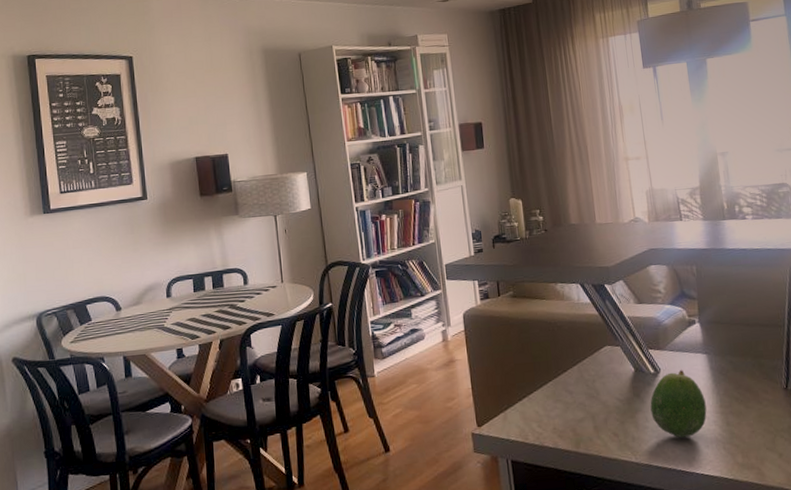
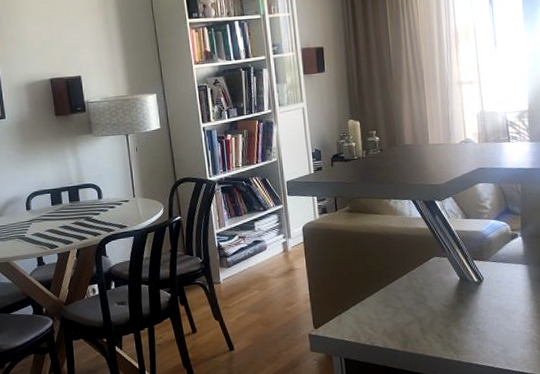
fruit: present [650,369,707,438] -> none [473,278,524,340]

